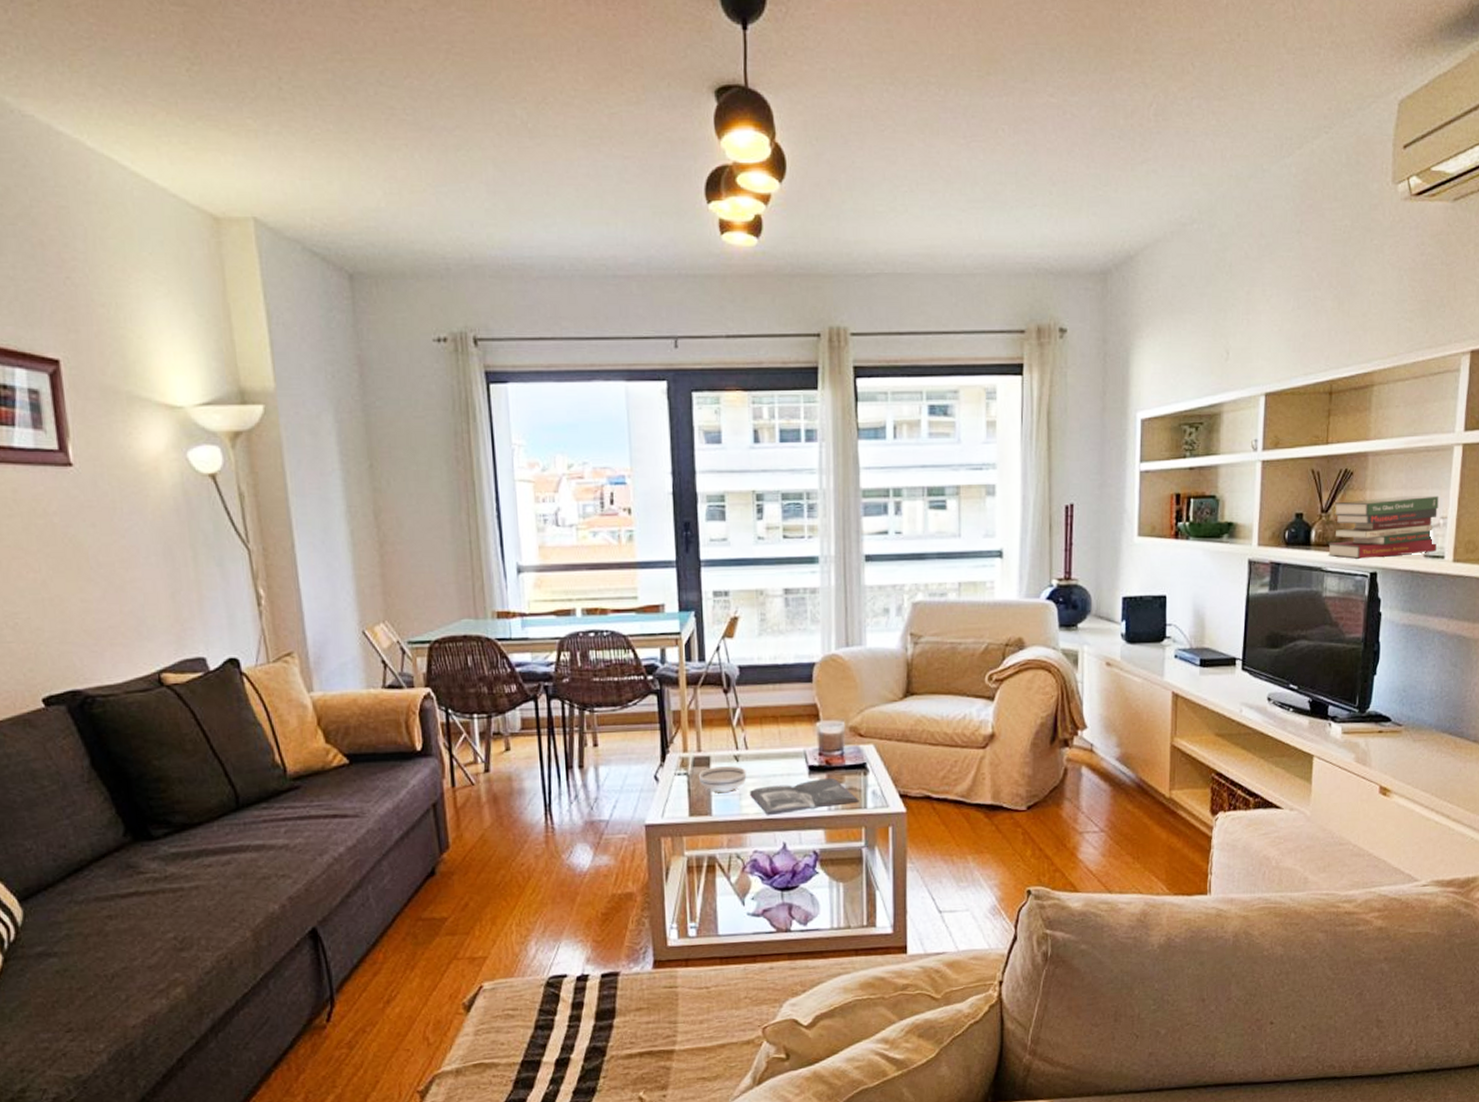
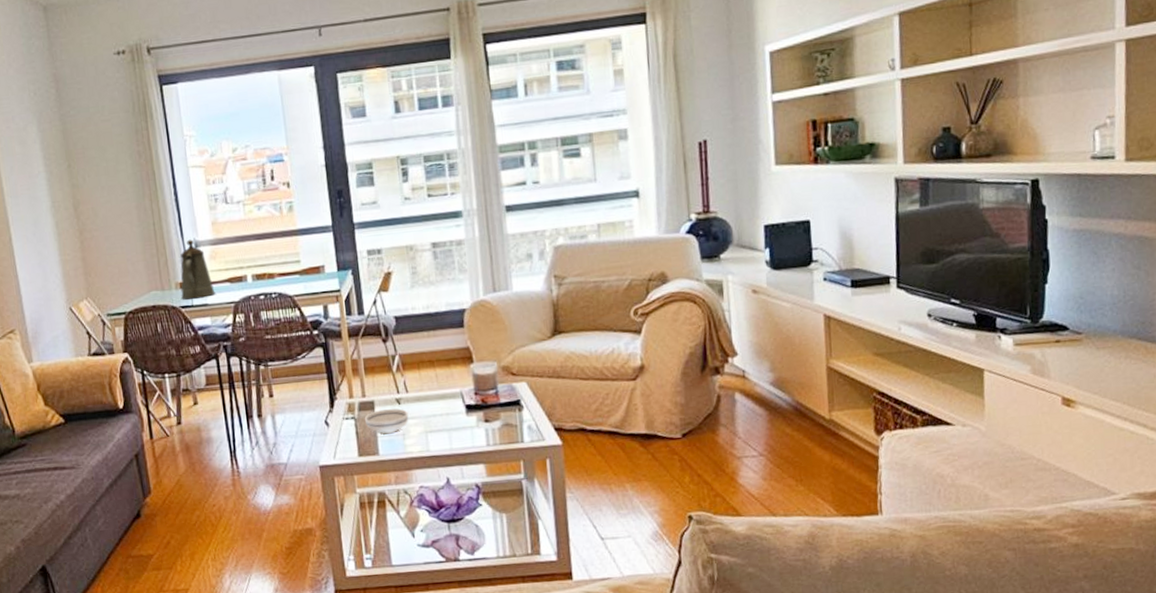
coffee pot: none [498,563,538,631] -> present [180,239,216,300]
magazine: present [749,777,859,816] -> none [412,415,516,454]
books: present [1328,496,1439,559] -> none [981,95,1105,168]

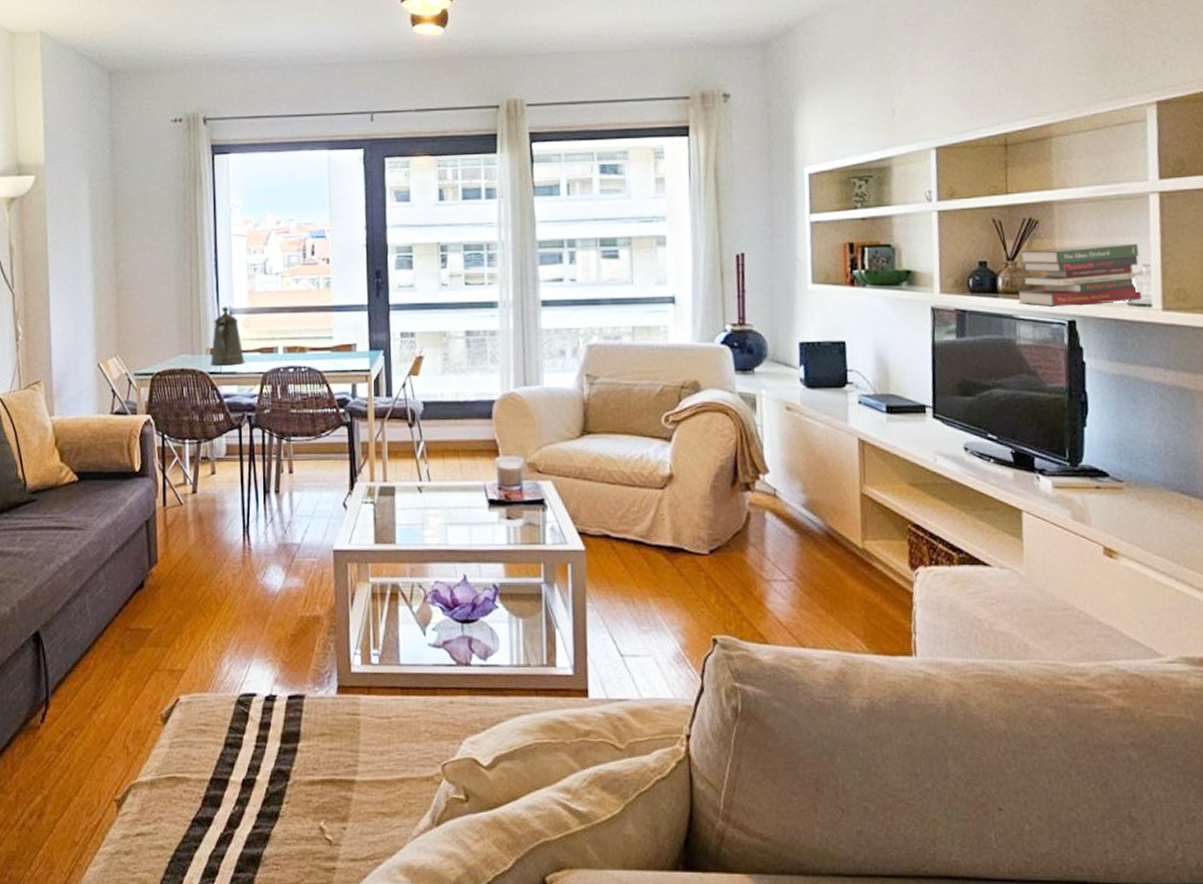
bowl: present [364,408,409,435] -> none [383,496,429,523]
books: none [981,95,1105,168] -> present [1018,243,1142,307]

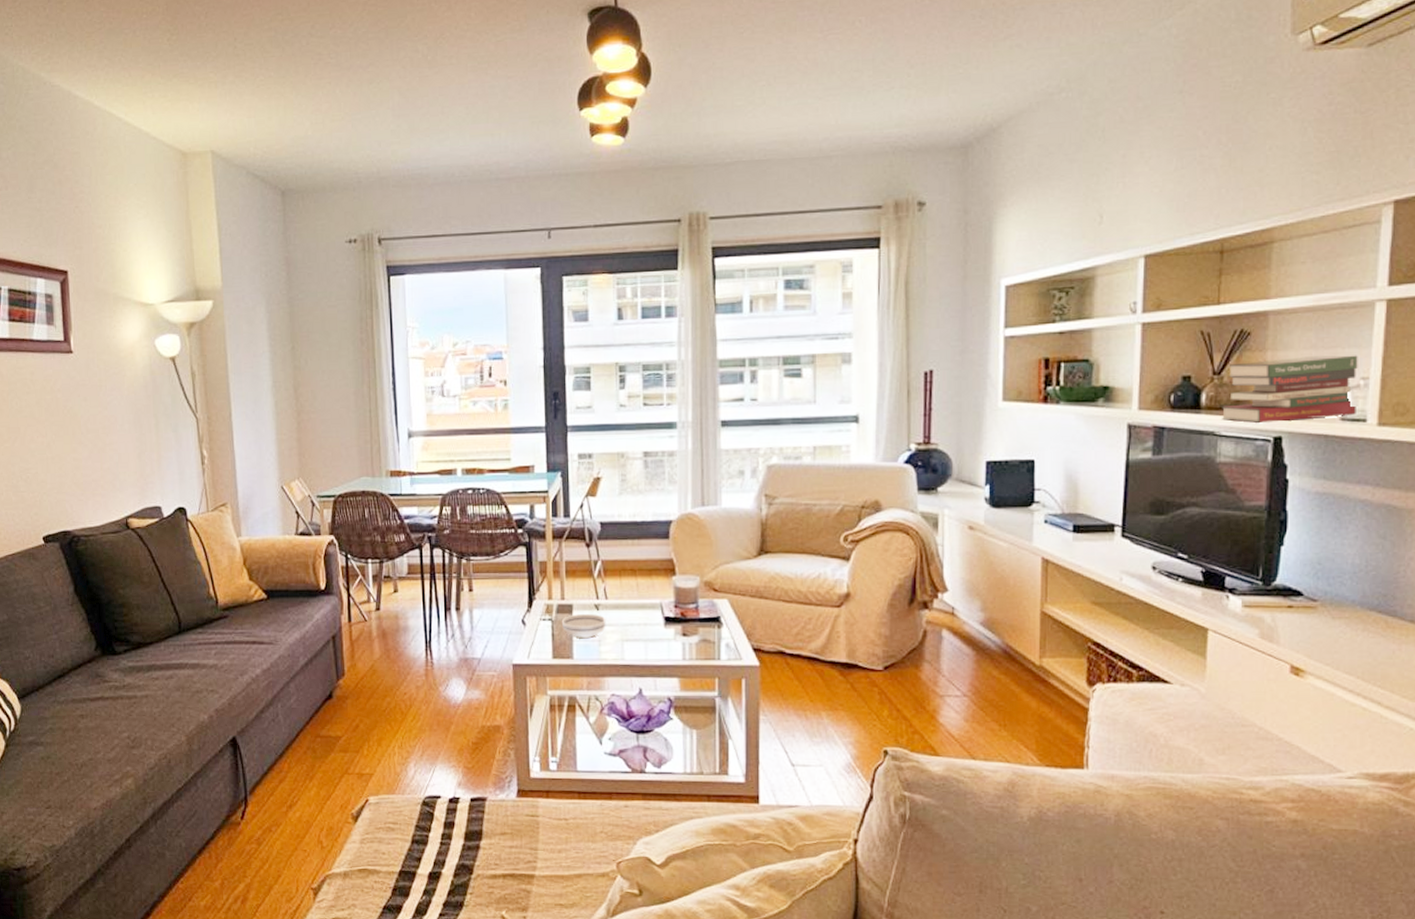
coffee pot: present [211,306,245,366] -> none [391,429,425,488]
bowl: none [383,496,429,523] -> present [561,613,606,639]

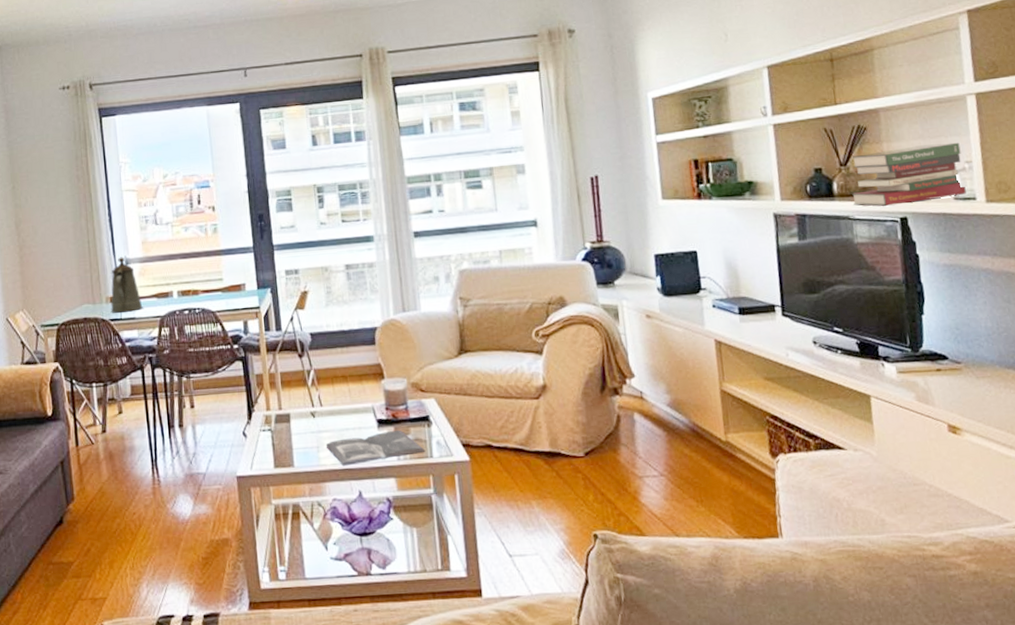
coffee pot: none [391,429,425,488] -> present [111,257,143,313]
bowl: present [561,613,606,639] -> none [280,421,323,447]
magazine: none [608,629,713,662] -> present [325,430,426,467]

